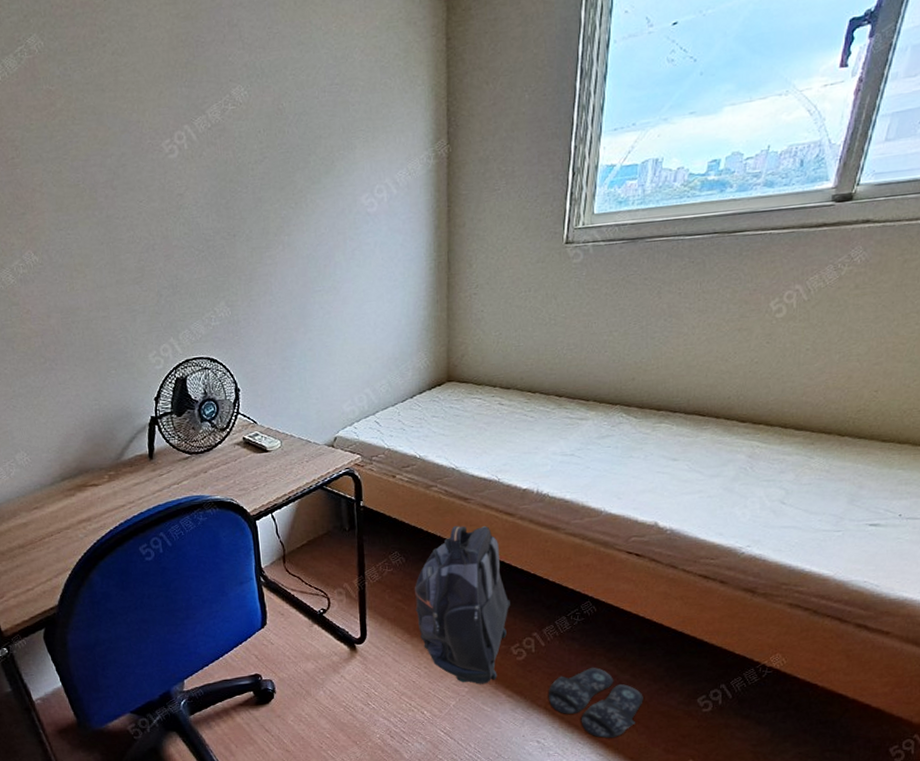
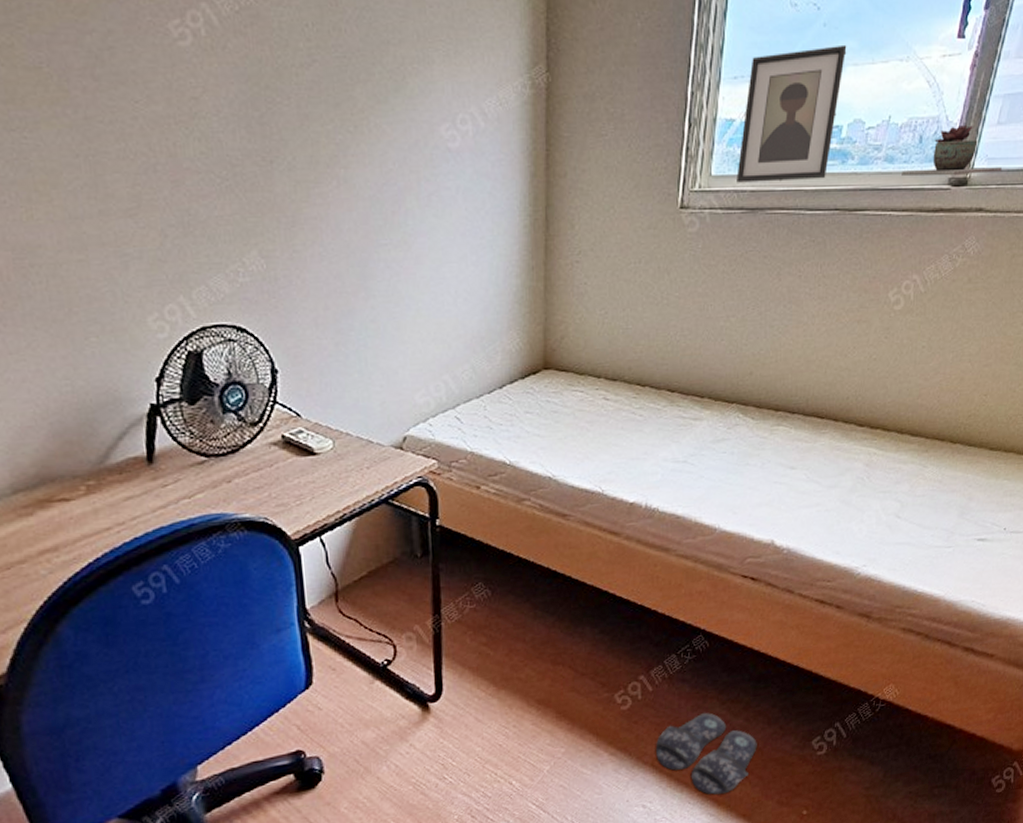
backpack: present [415,525,510,685] -> none [502,547,614,743]
picture frame: none [617,88,724,218] -> present [736,44,847,183]
succulent plant: none [782,144,891,197] -> present [901,124,1002,176]

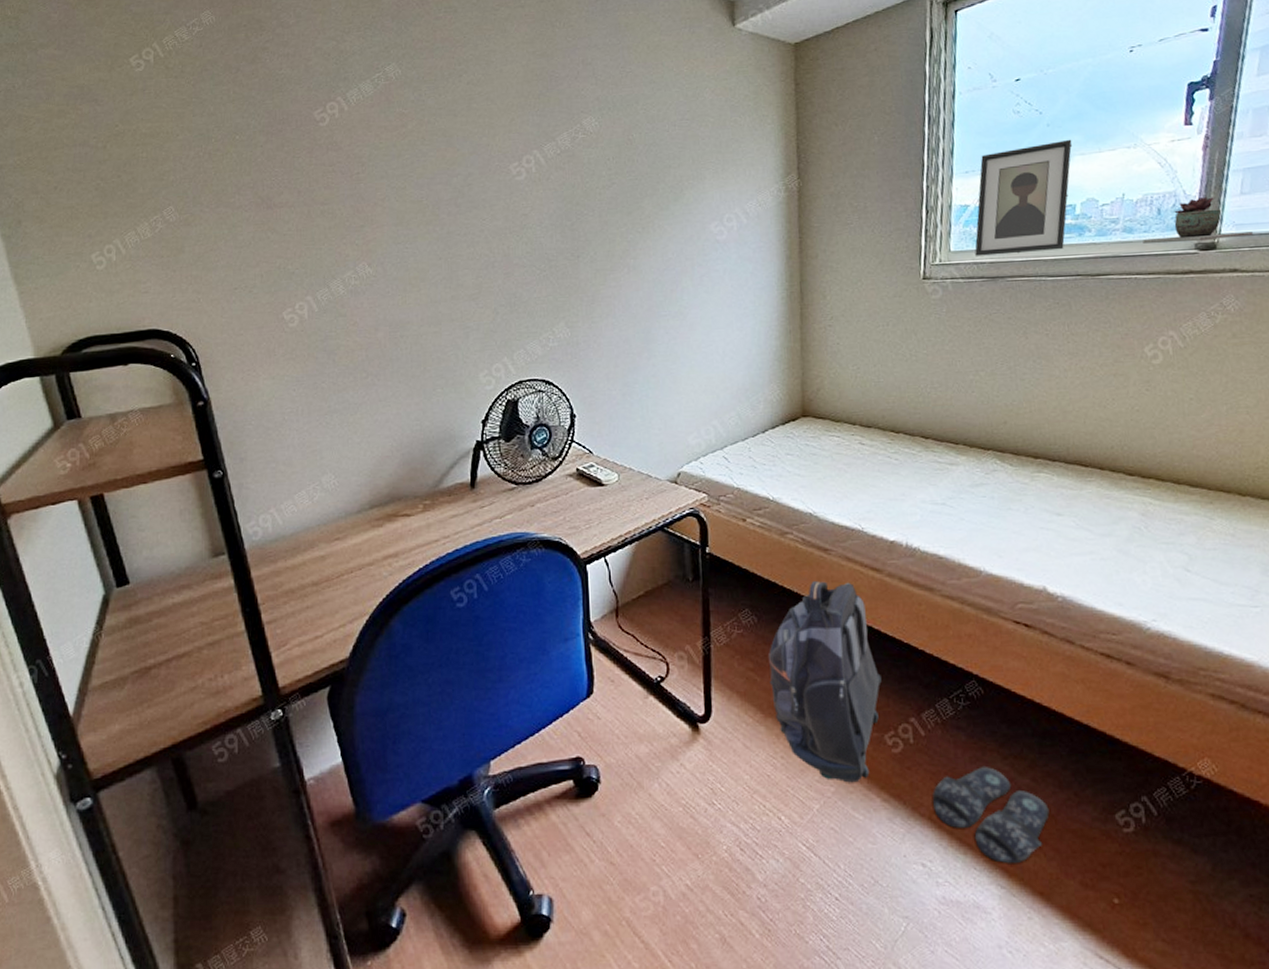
backpack: none [502,547,614,743] -> present [769,580,882,783]

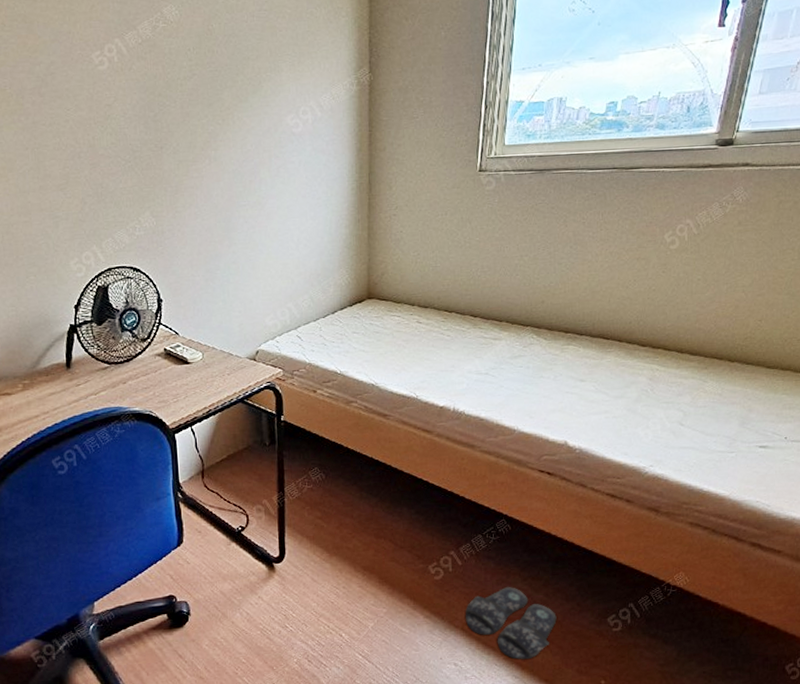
backpack: present [769,580,882,783] -> none [334,441,428,605]
picture frame: present [975,139,1073,256] -> none [526,38,619,150]
succulent plant: present [1143,196,1253,243] -> none [672,95,765,139]

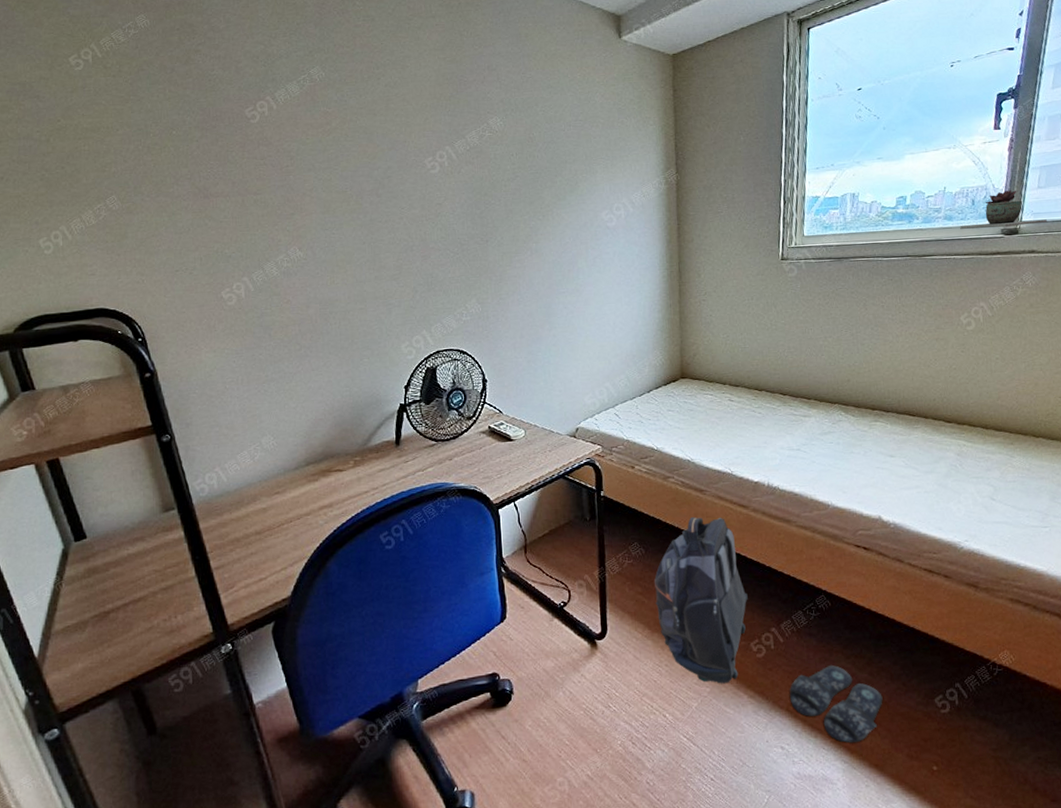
backpack: none [334,441,428,605] -> present [654,516,748,684]
succulent plant: none [672,95,765,139] -> present [960,189,1047,229]

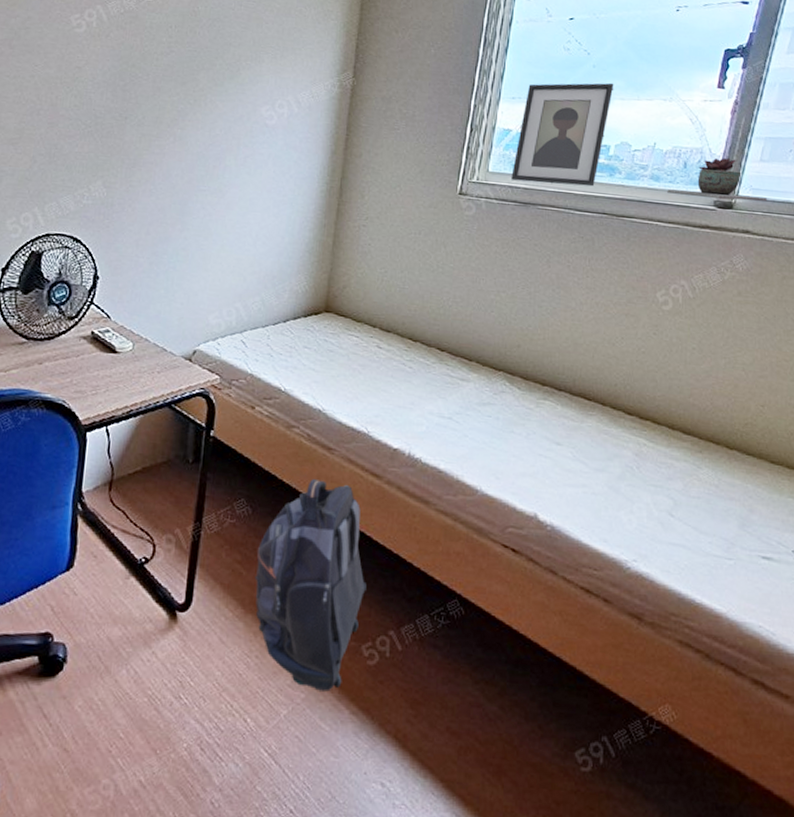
slippers: present [790,665,883,743] -> none [400,689,512,793]
picture frame: none [824,140,904,240] -> present [511,82,614,187]

